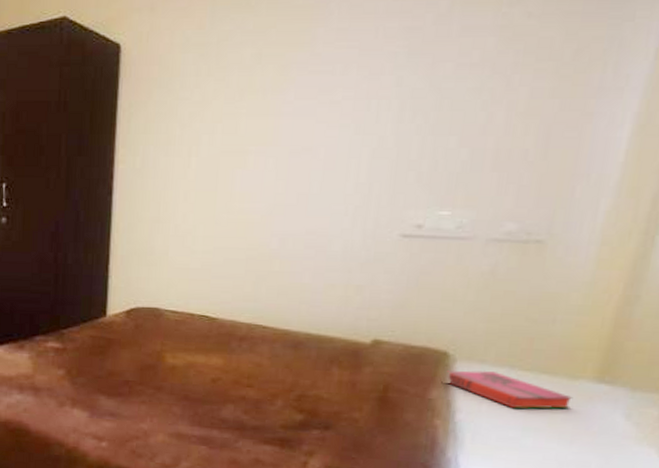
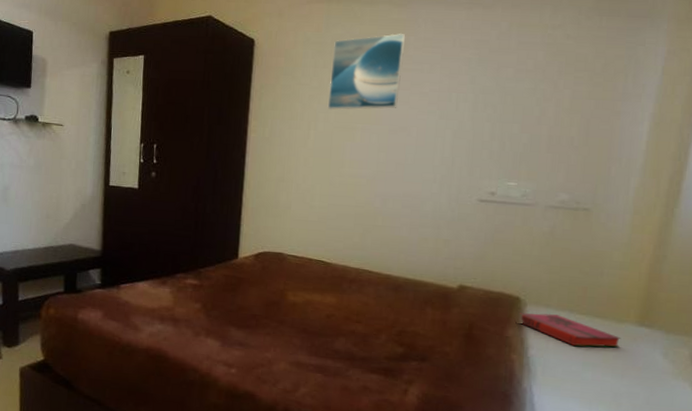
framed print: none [212,23,314,131] -> present [327,33,406,110]

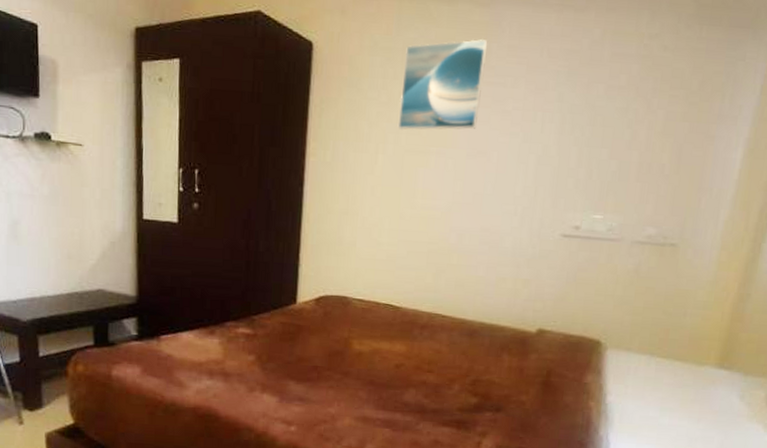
hardback book: present [520,313,621,348] -> none [600,357,700,392]

